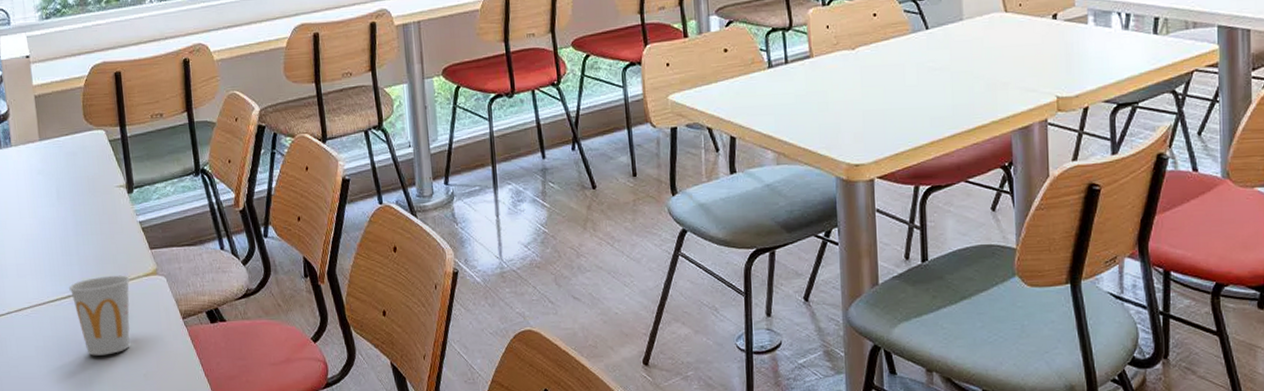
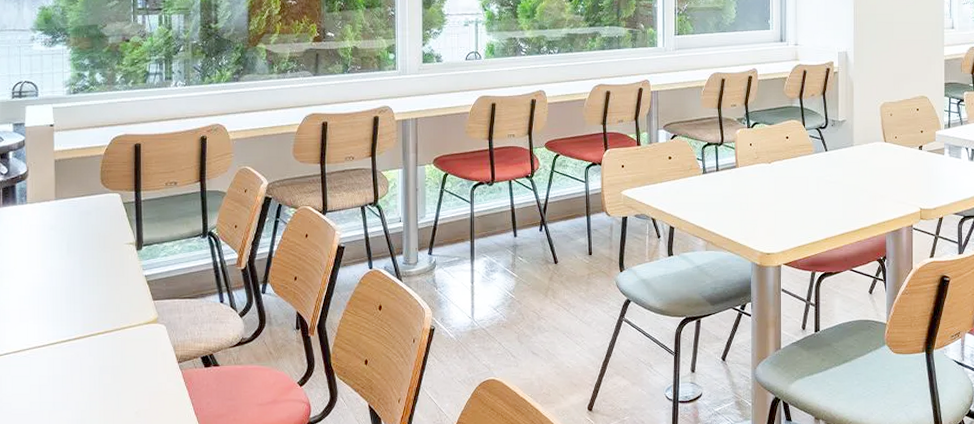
cup: present [69,275,130,356] -> none [70,322,131,394]

